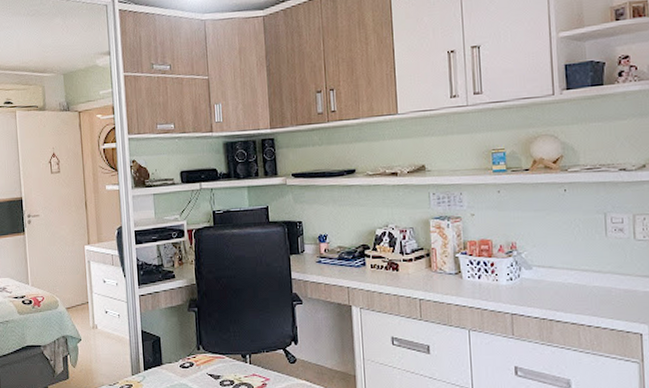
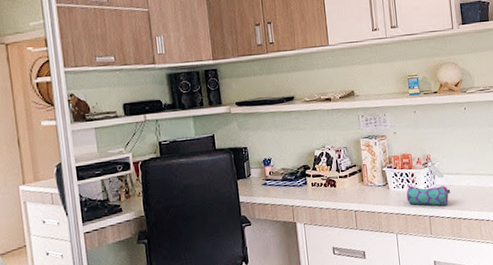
pencil case: none [483,276,541,303] -> present [406,185,451,206]

